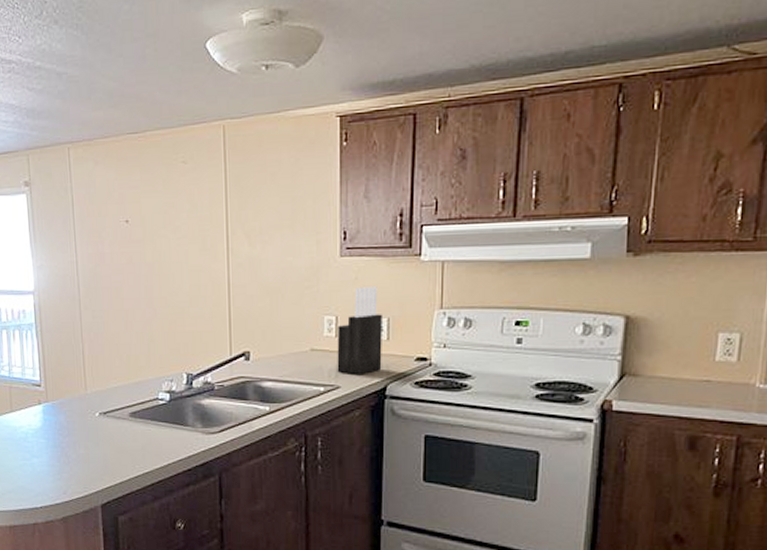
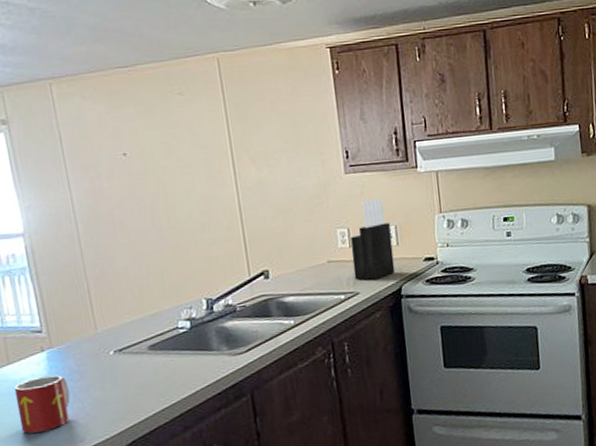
mug: none [13,428,59,478] -> present [14,375,71,434]

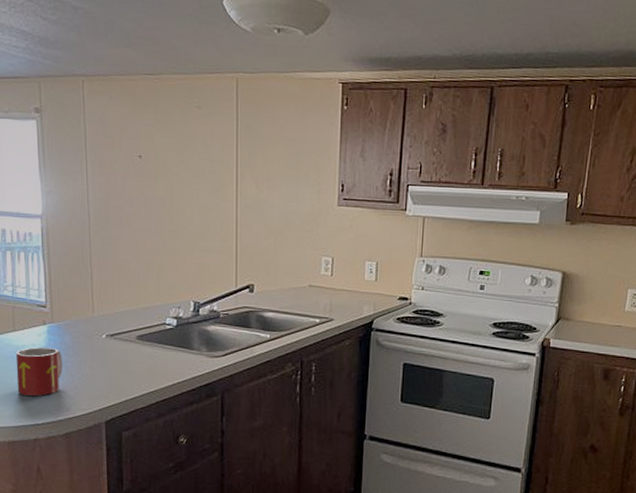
knife block: present [351,198,395,280] -> none [331,234,372,309]

